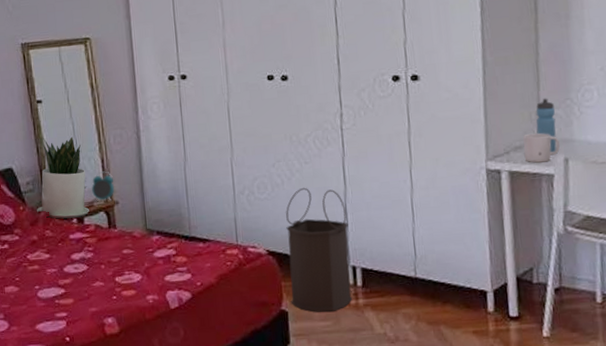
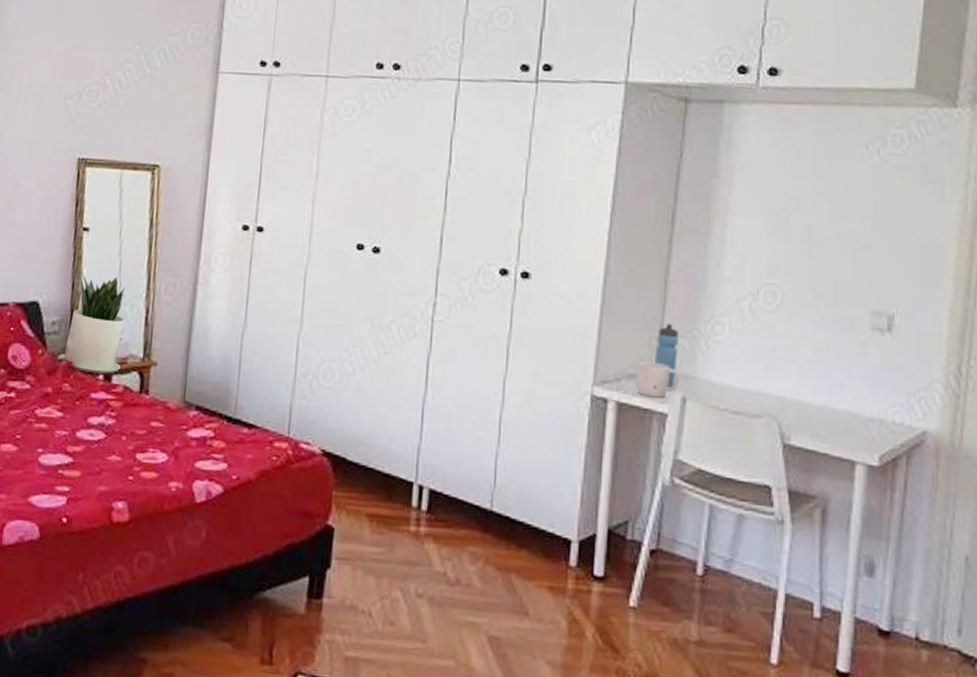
alarm clock: present [92,171,115,202] -> none [128,323,156,362]
basket: present [286,187,353,312] -> none [339,381,422,536]

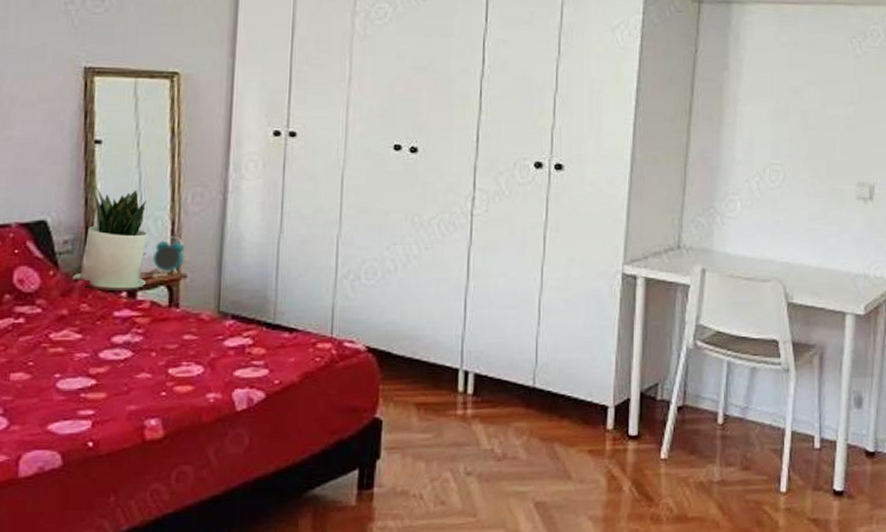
alarm clock: none [128,323,156,362] -> present [153,236,185,275]
mug: present [637,361,679,398] -> none [662,239,698,271]
water bottle: present [655,323,678,389] -> none [677,204,697,262]

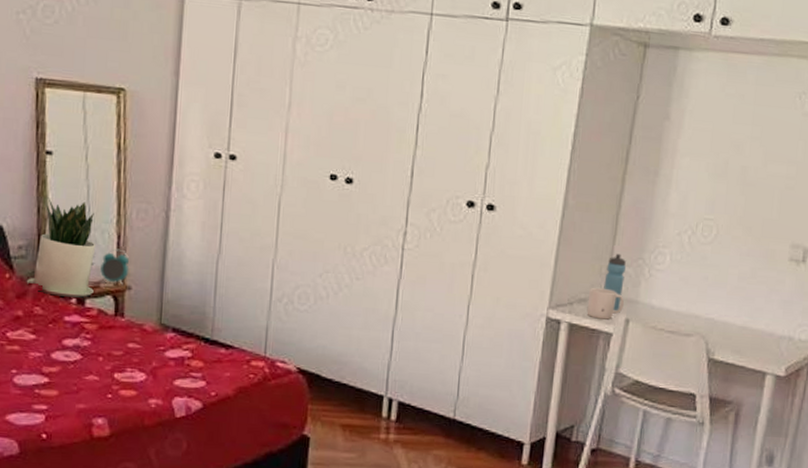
mug: none [662,239,698,271] -> present [587,287,624,320]
water bottle: none [677,204,697,262] -> present [604,253,626,312]

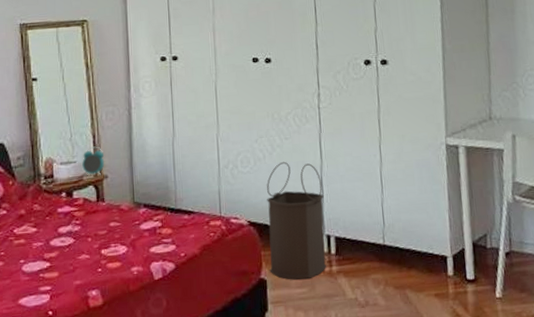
planter: present [26,197,96,298] -> none [25,113,79,193]
basket: none [315,305,392,443] -> present [267,161,327,280]
mug: present [587,287,624,320] -> none [477,112,508,139]
water bottle: present [604,253,626,312] -> none [487,81,505,130]

